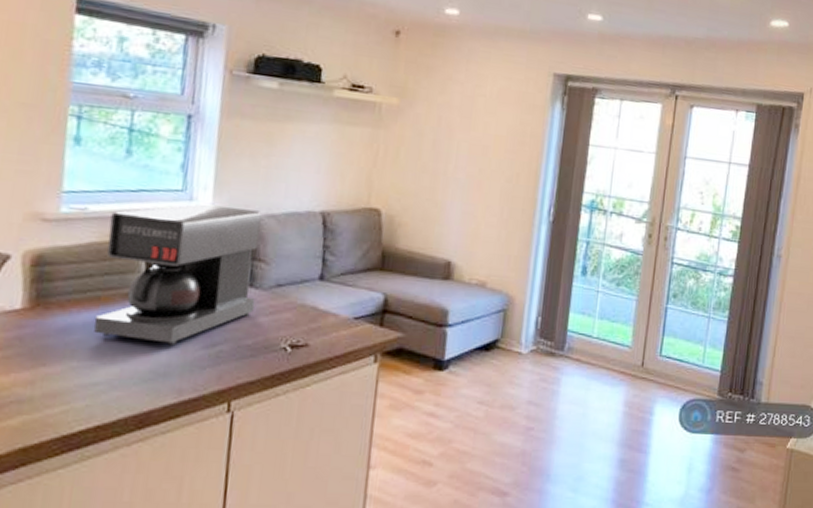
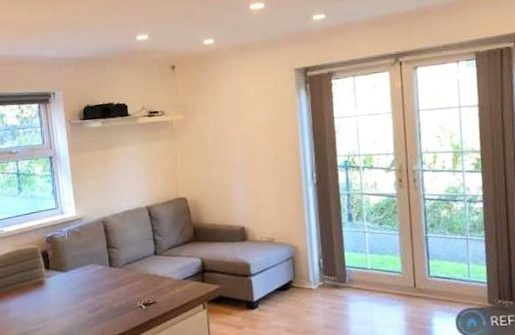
coffee maker: present [94,204,262,345] -> none [17,213,116,313]

